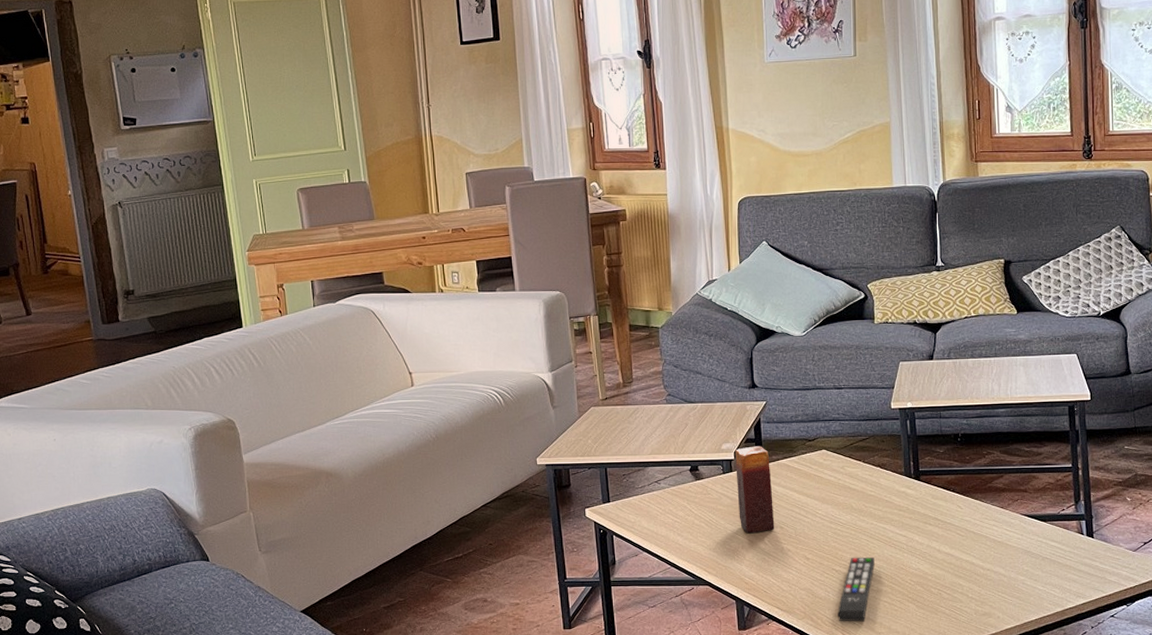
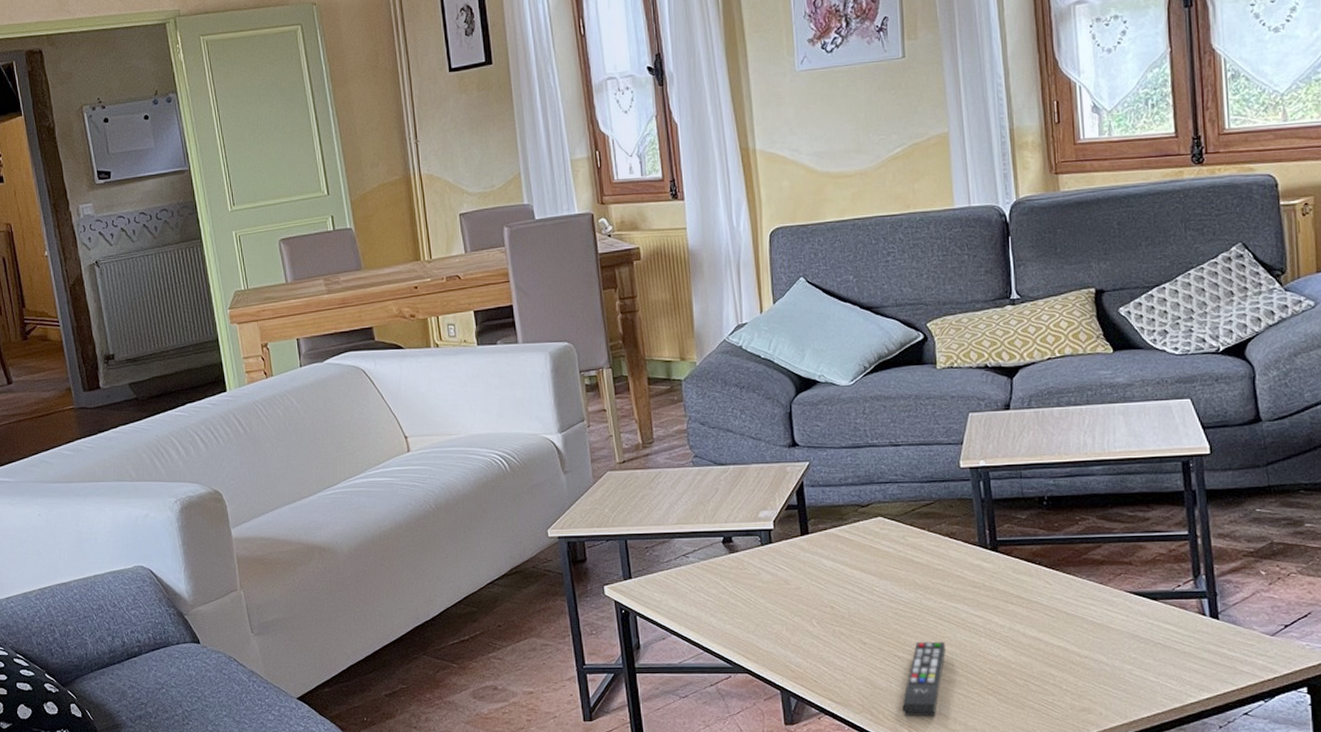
candle: present [735,446,775,534] -> none [775,513,824,614]

